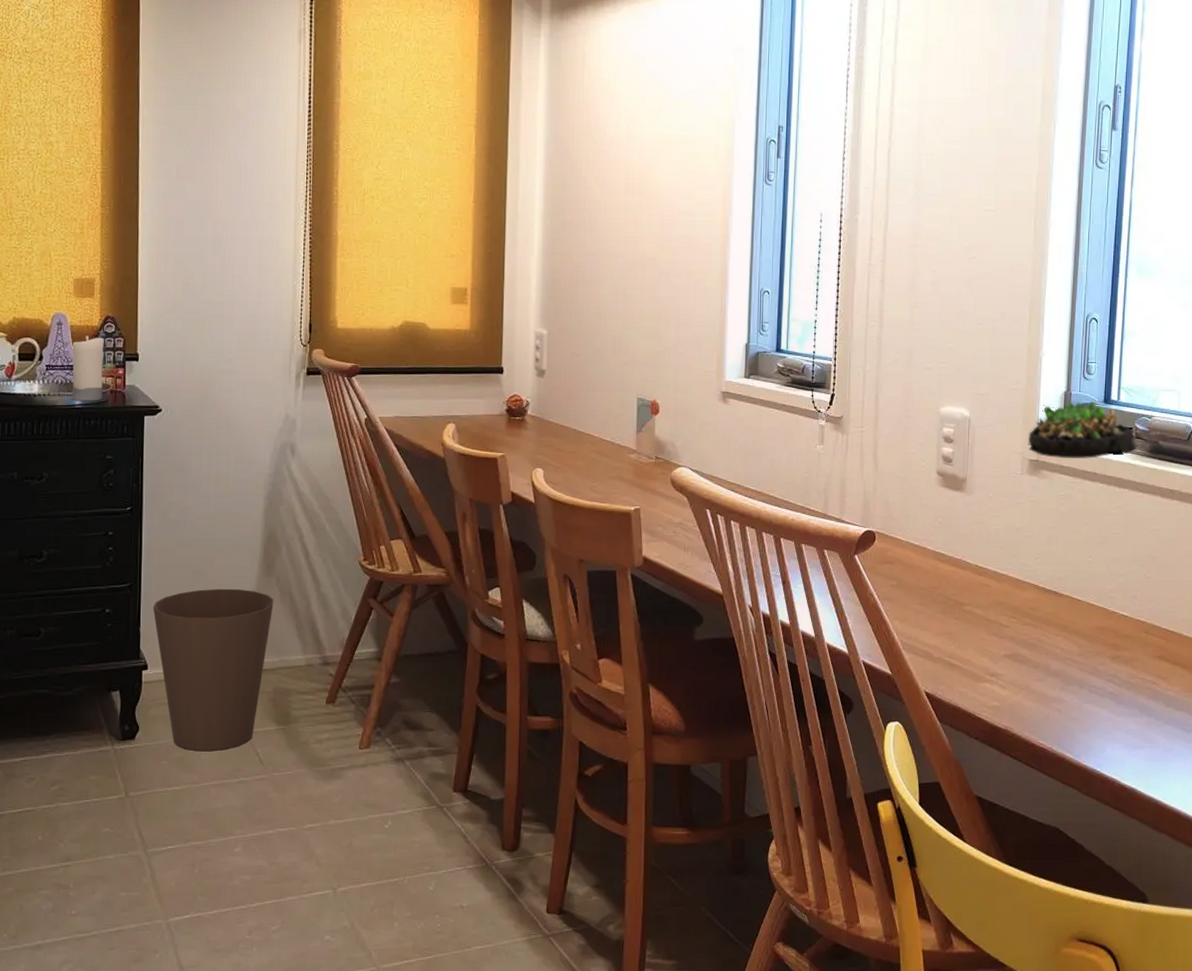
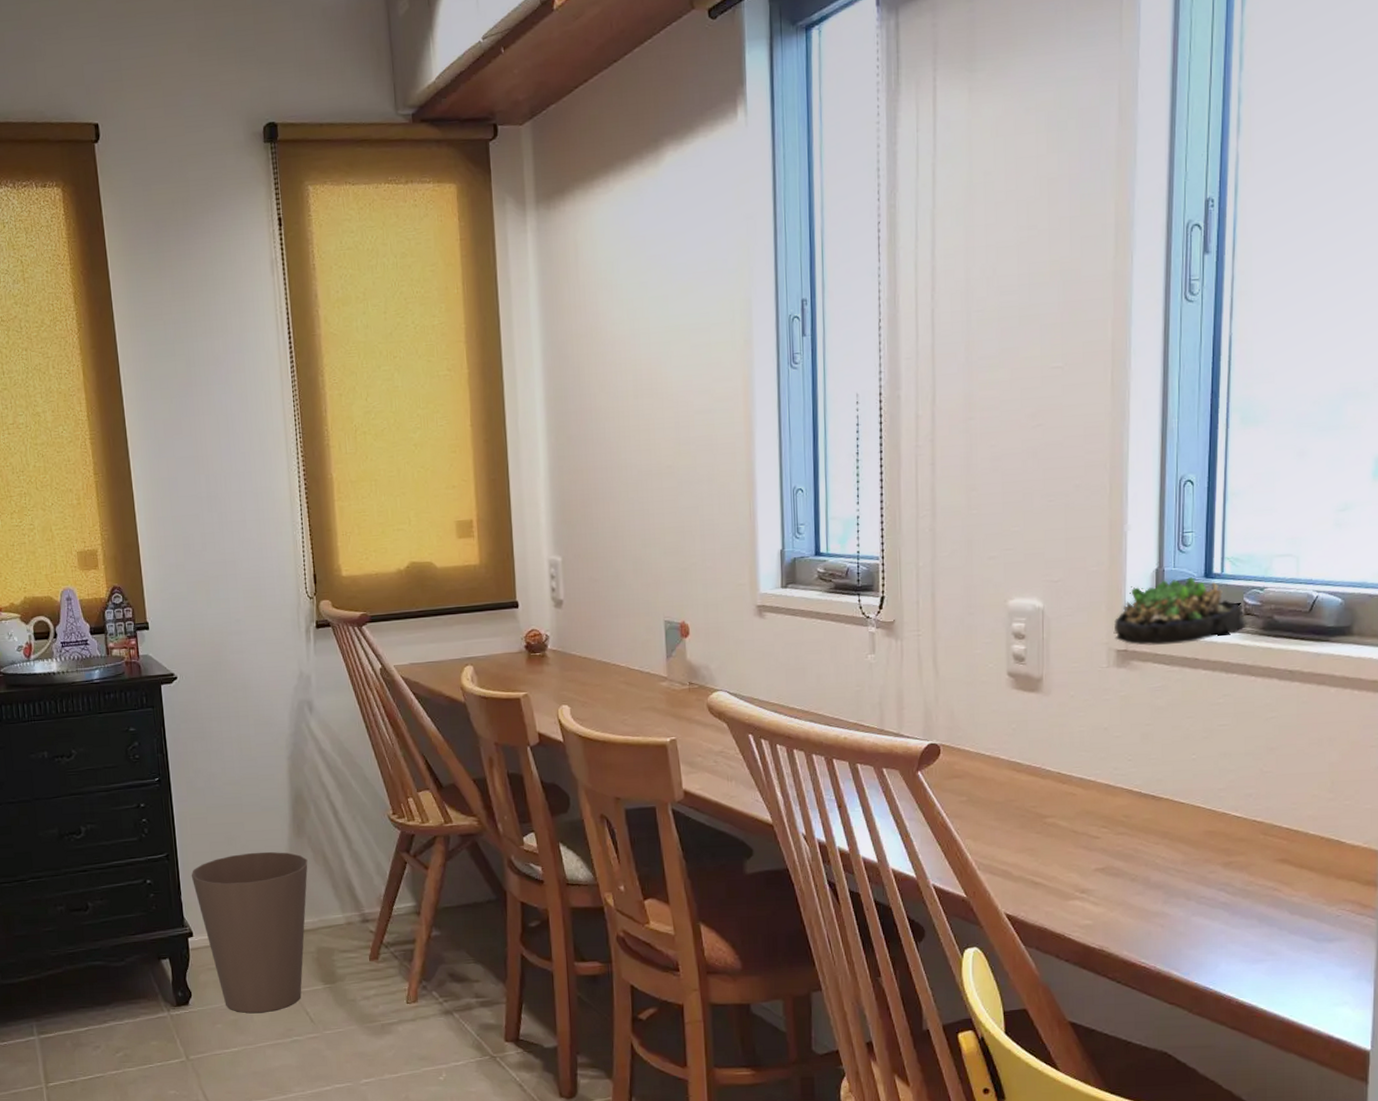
candle: present [71,335,104,402] -> none [83,608,119,677]

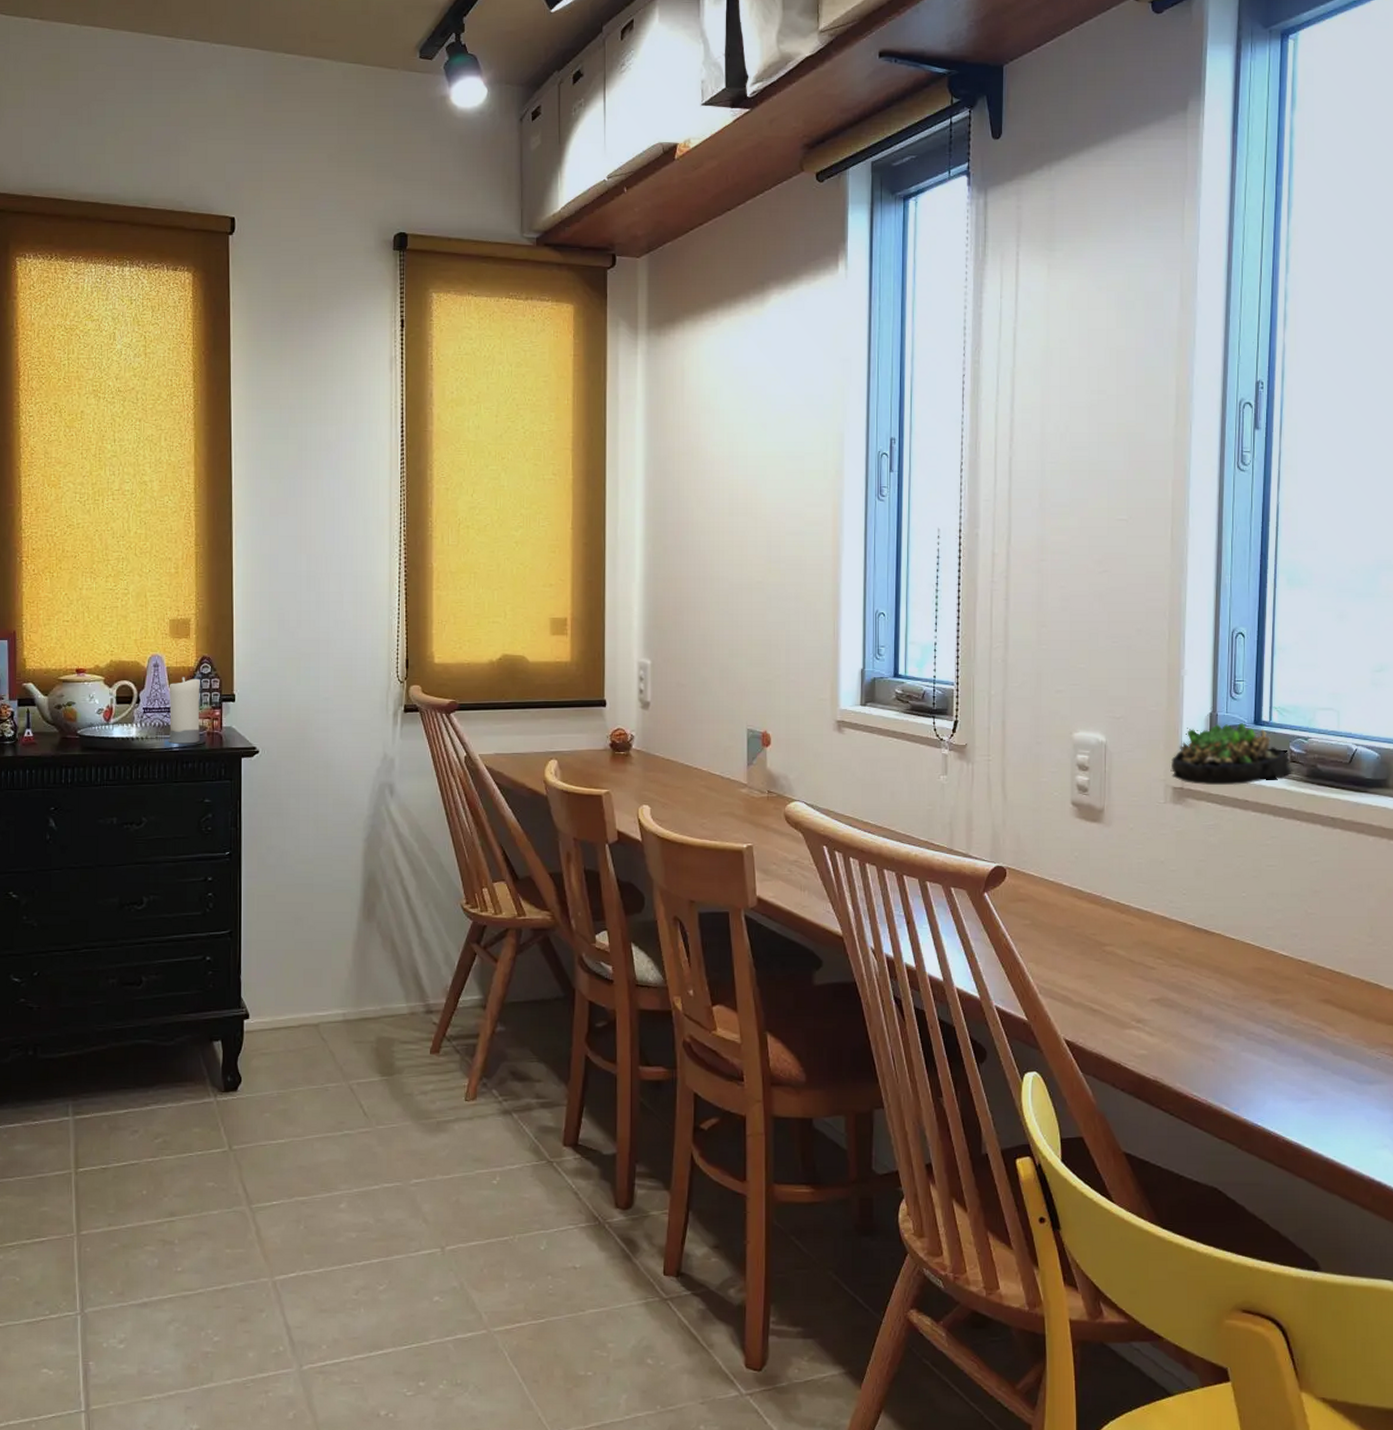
candle: none [83,608,119,677] -> present [168,677,200,745]
trash bin: present [191,851,308,1014] -> none [253,934,375,1104]

